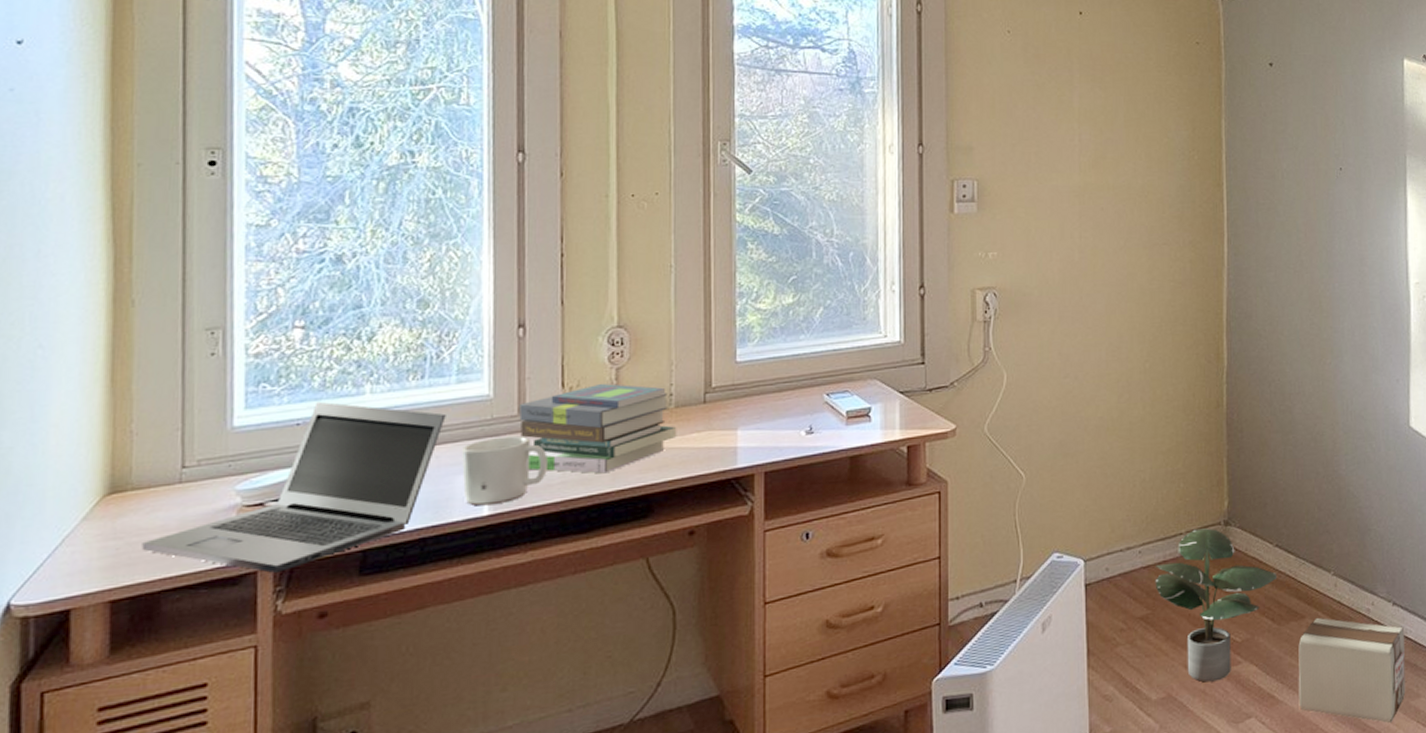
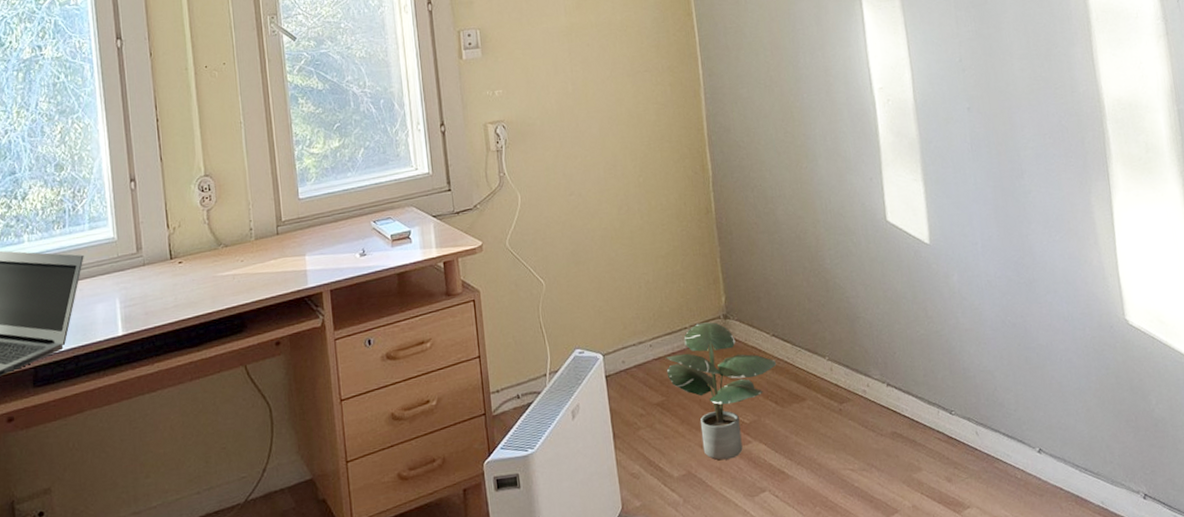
mug: present [462,436,548,506] -> none [98,269,163,328]
books: present [519,383,677,474] -> none [137,223,259,298]
box: present [1298,617,1406,724] -> none [802,399,908,496]

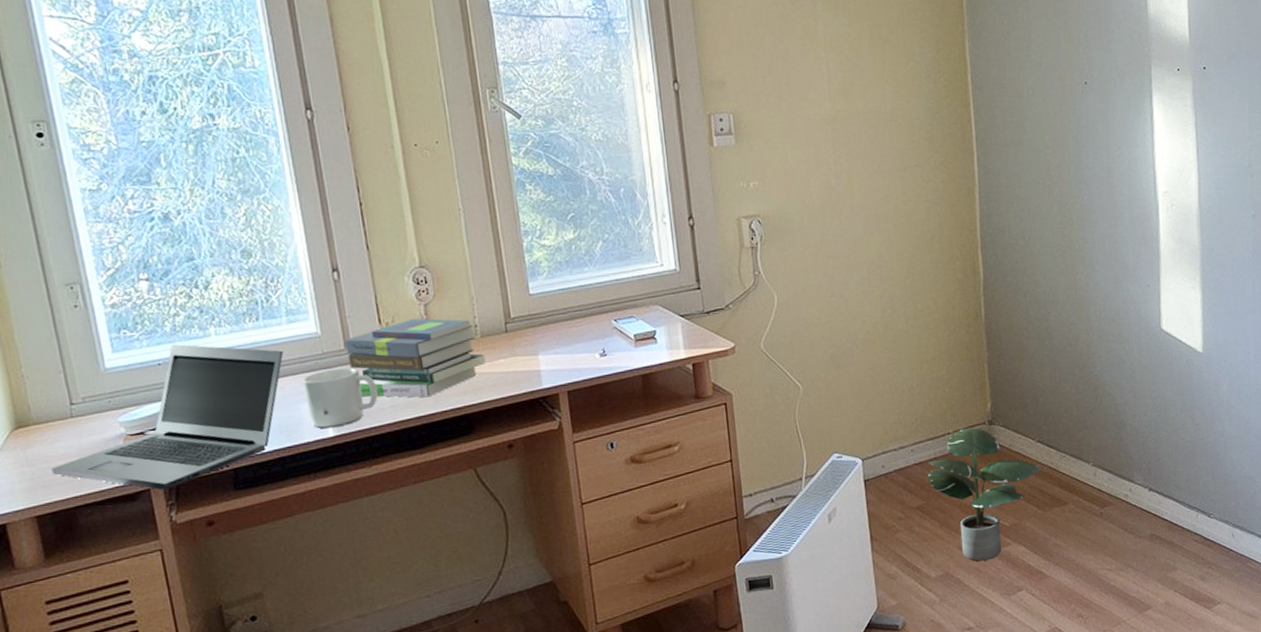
mug: none [98,269,163,328] -> present [302,367,378,429]
books: none [137,223,259,298] -> present [345,318,486,398]

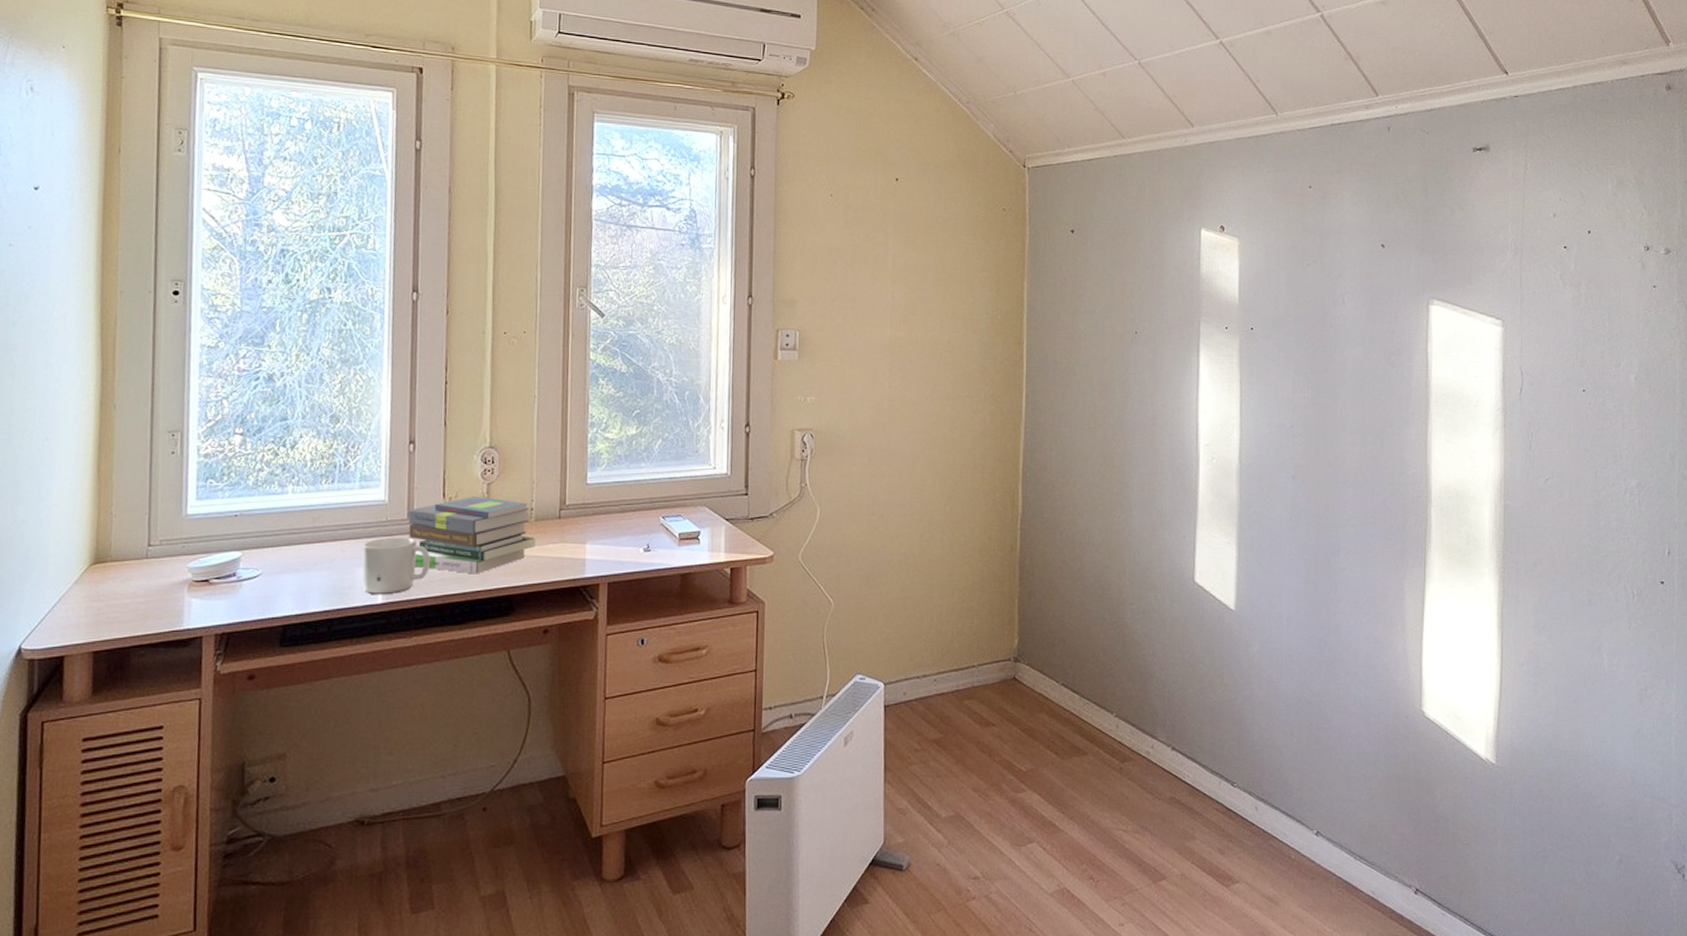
laptop: present [51,344,284,491] -> none [117,497,350,640]
potted plant: present [927,427,1041,562] -> none [948,663,1062,806]

